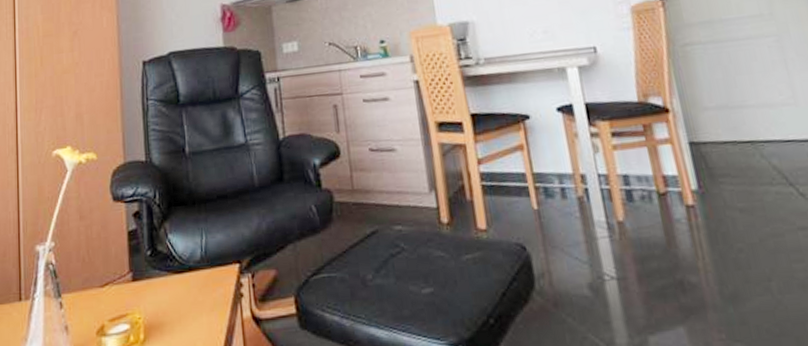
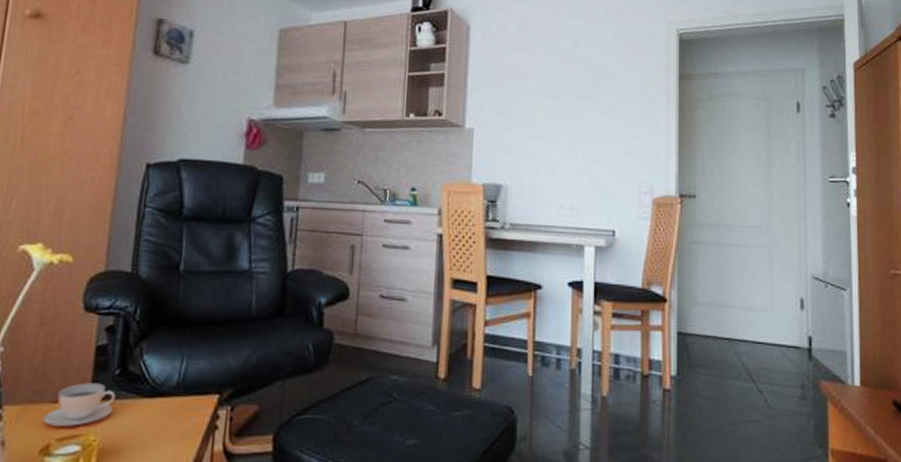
teacup: none [94,265,151,308] -> present [42,383,116,426]

